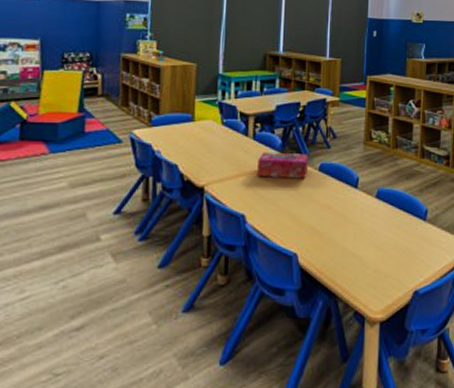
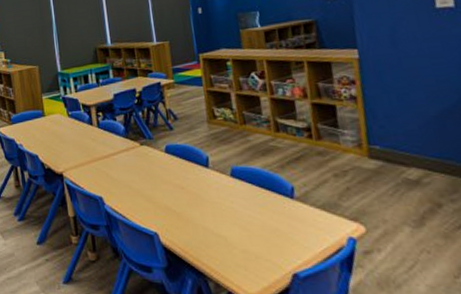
tissue box: present [257,152,308,179] -> none [105,137,155,162]

